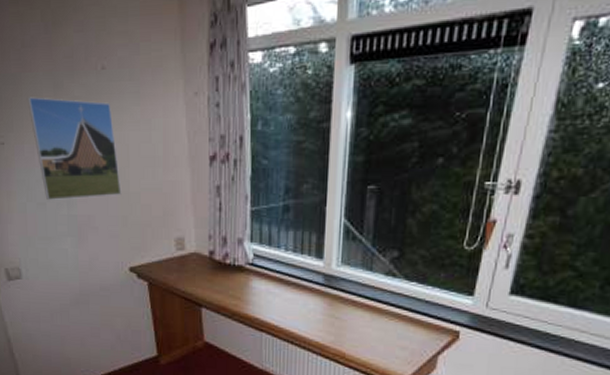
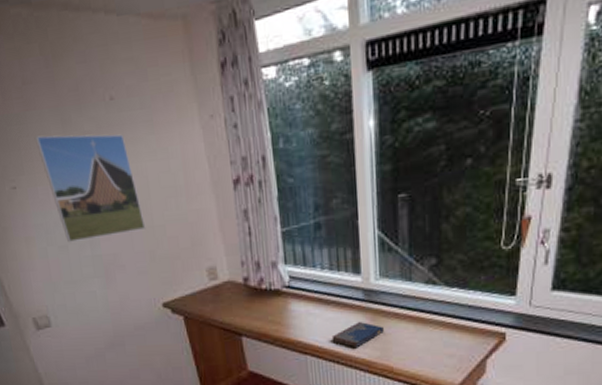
hardcover book: none [288,306,340,331] -> present [331,322,384,348]

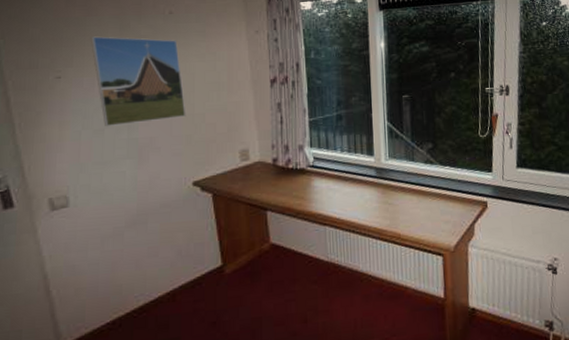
hardcover book: present [331,322,384,348] -> none [348,195,392,218]

